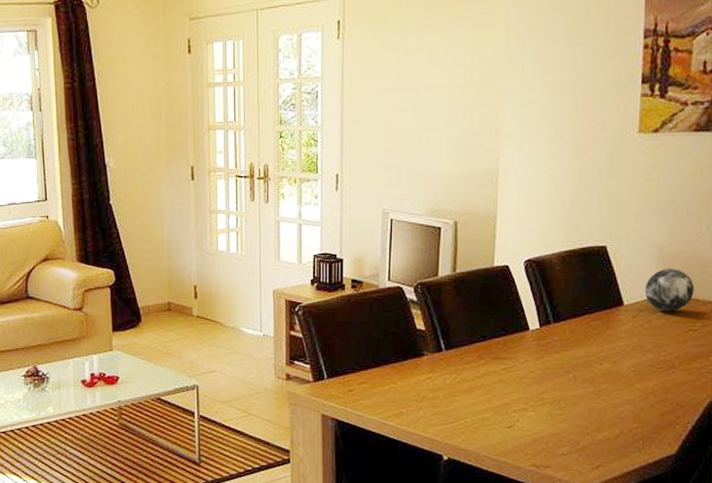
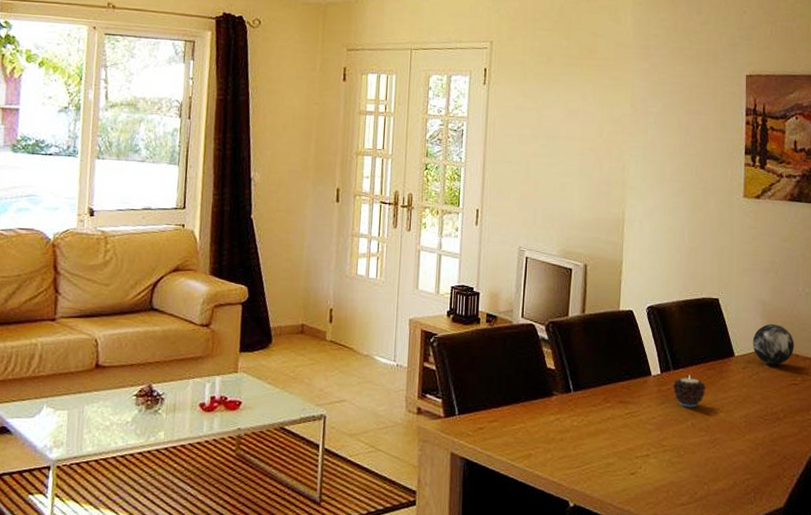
candle: none [553,327,591,360] -> present [672,374,706,408]

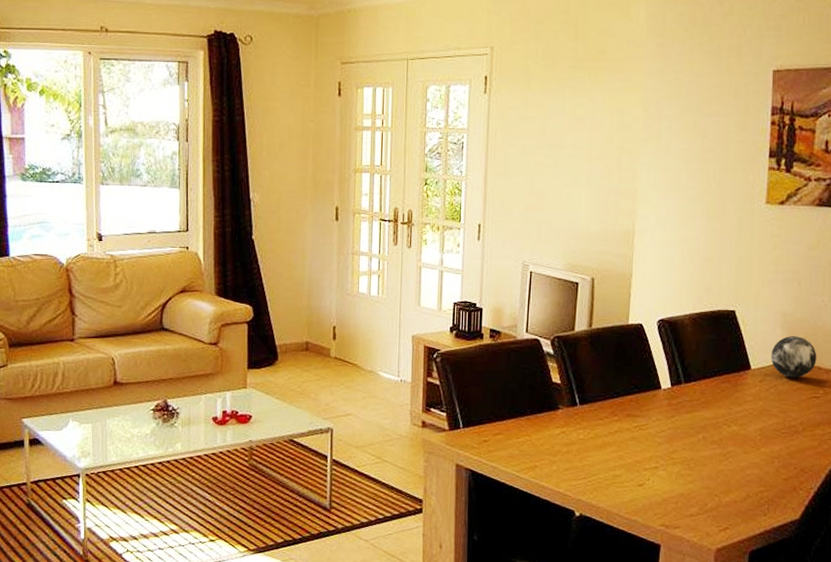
candle: present [672,374,706,408] -> none [683,388,720,421]

